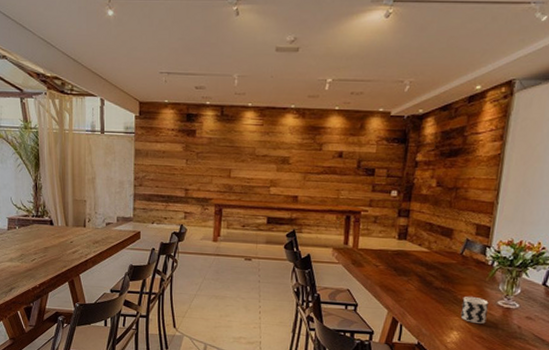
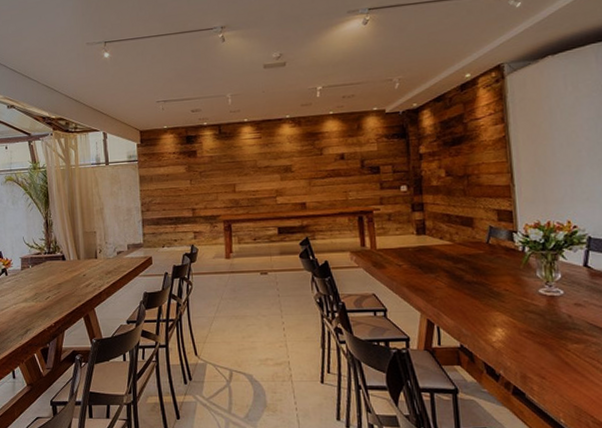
cup: present [460,296,489,324] -> none [499,287,531,317]

